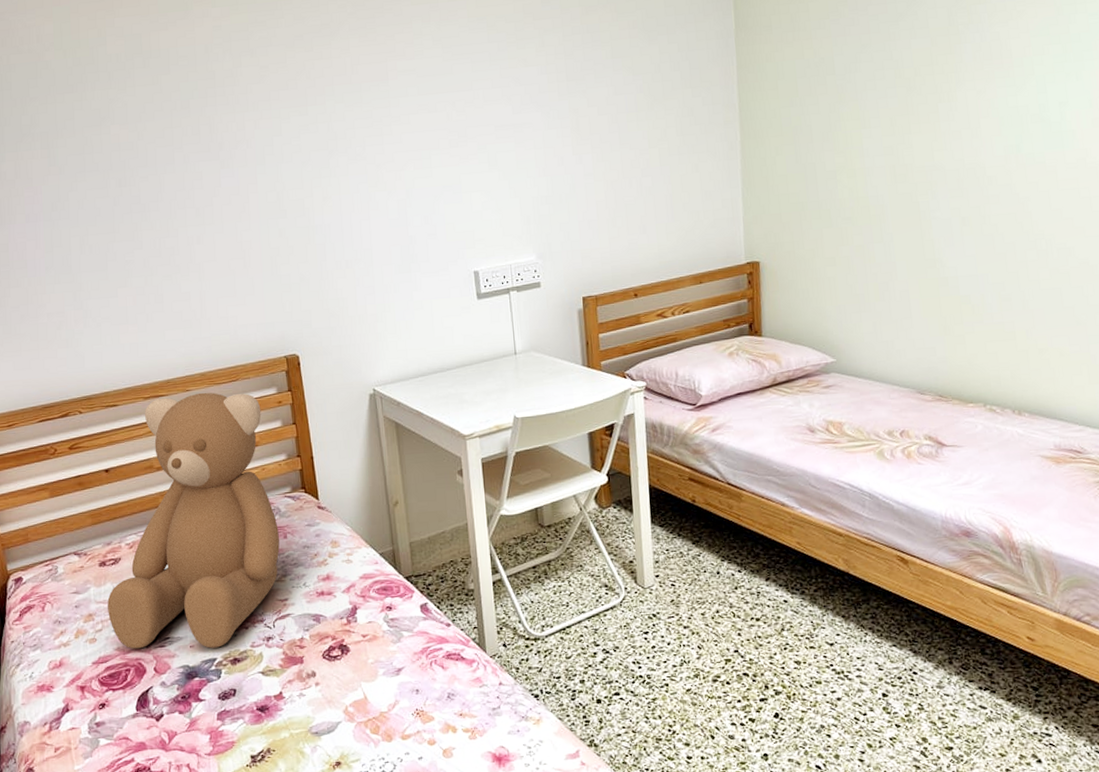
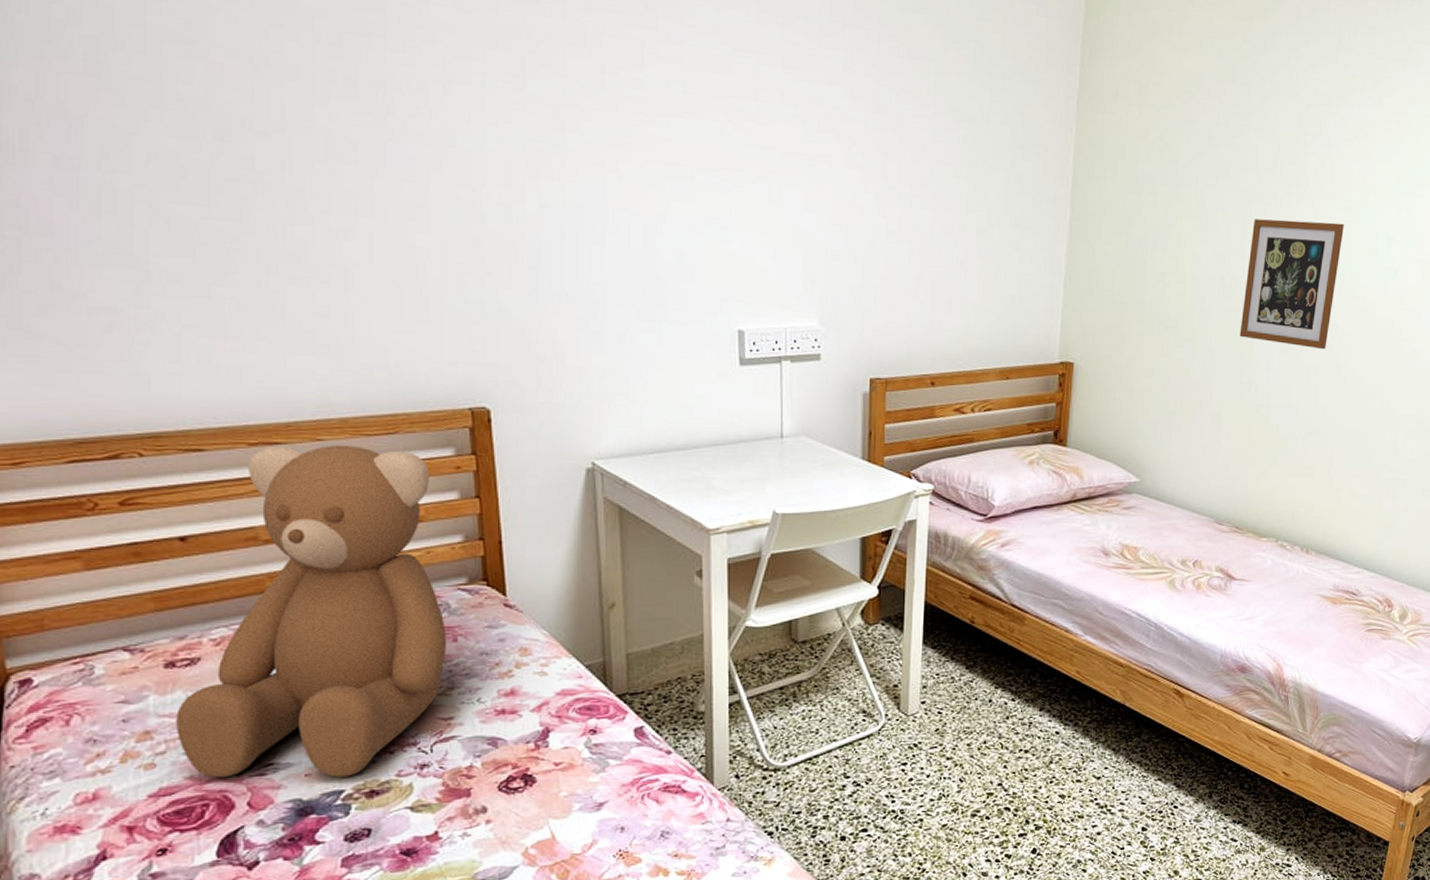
picture frame: none [916,98,1011,218] -> present [1239,218,1344,350]

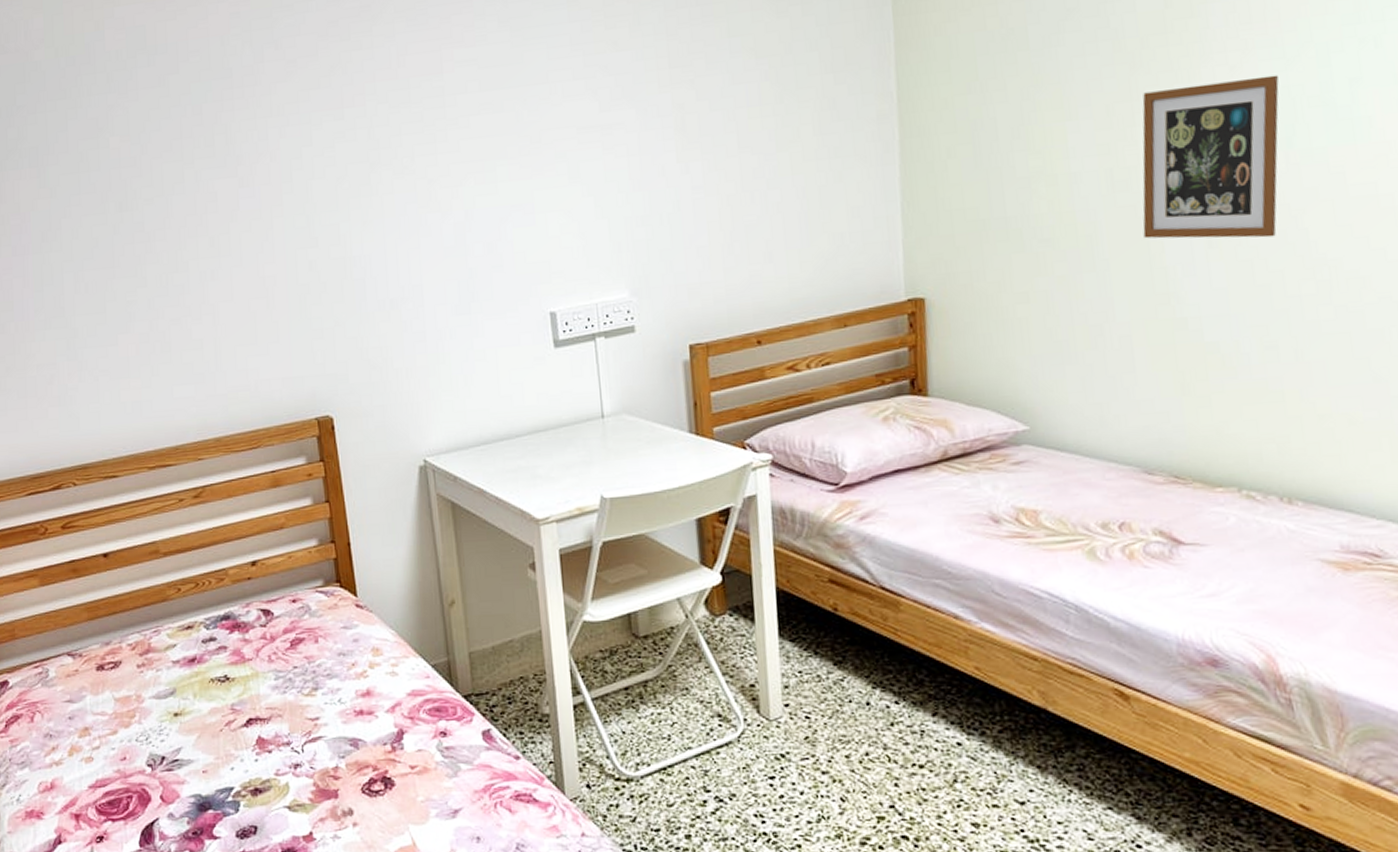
teddy bear: present [176,444,446,778] -> none [106,461,310,775]

